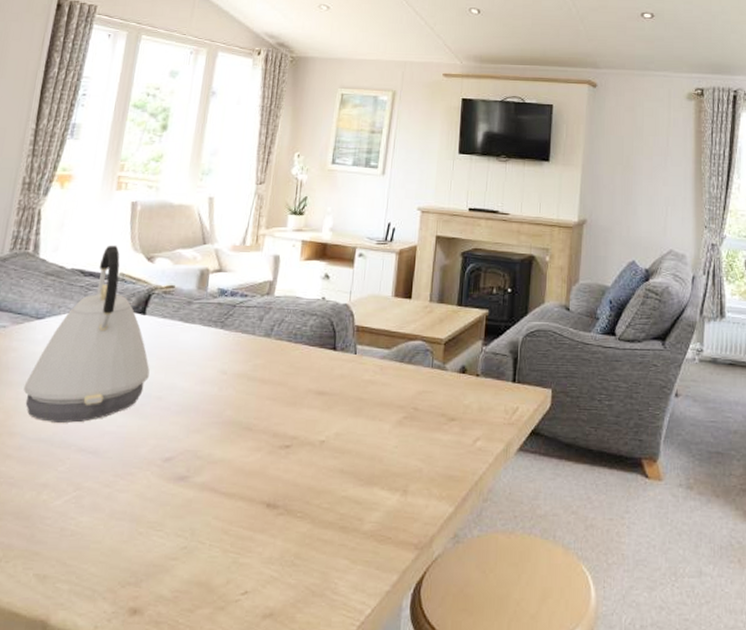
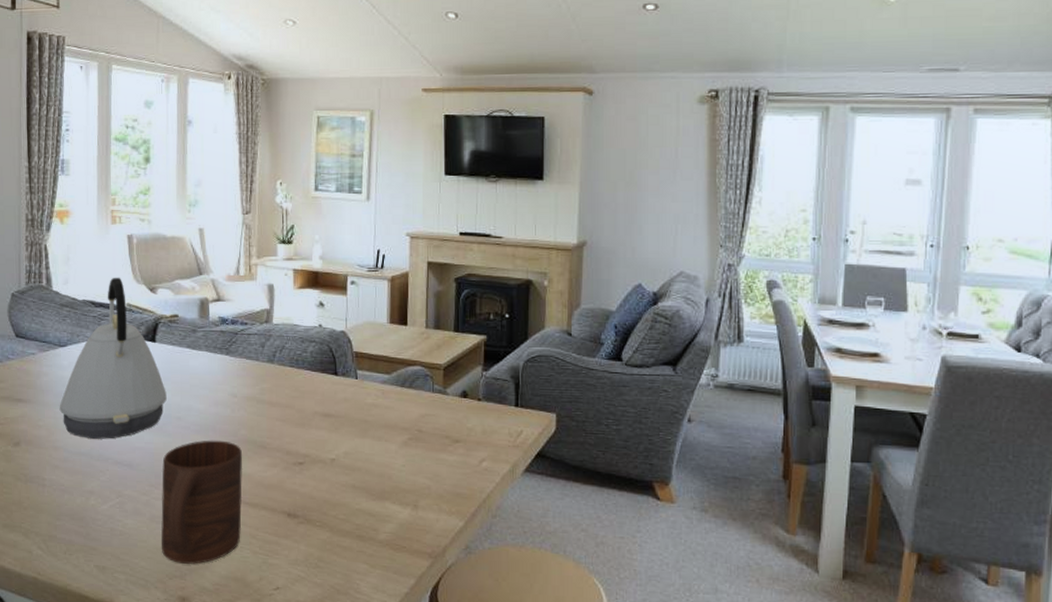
cup: none [117,422,225,568] -> present [160,440,243,564]

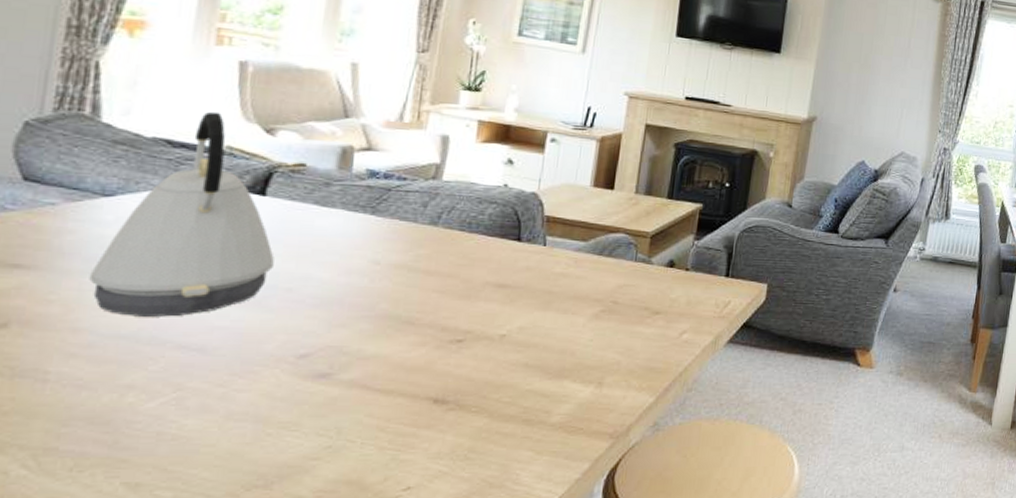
cup: present [160,440,243,564] -> none [237,316,379,470]

